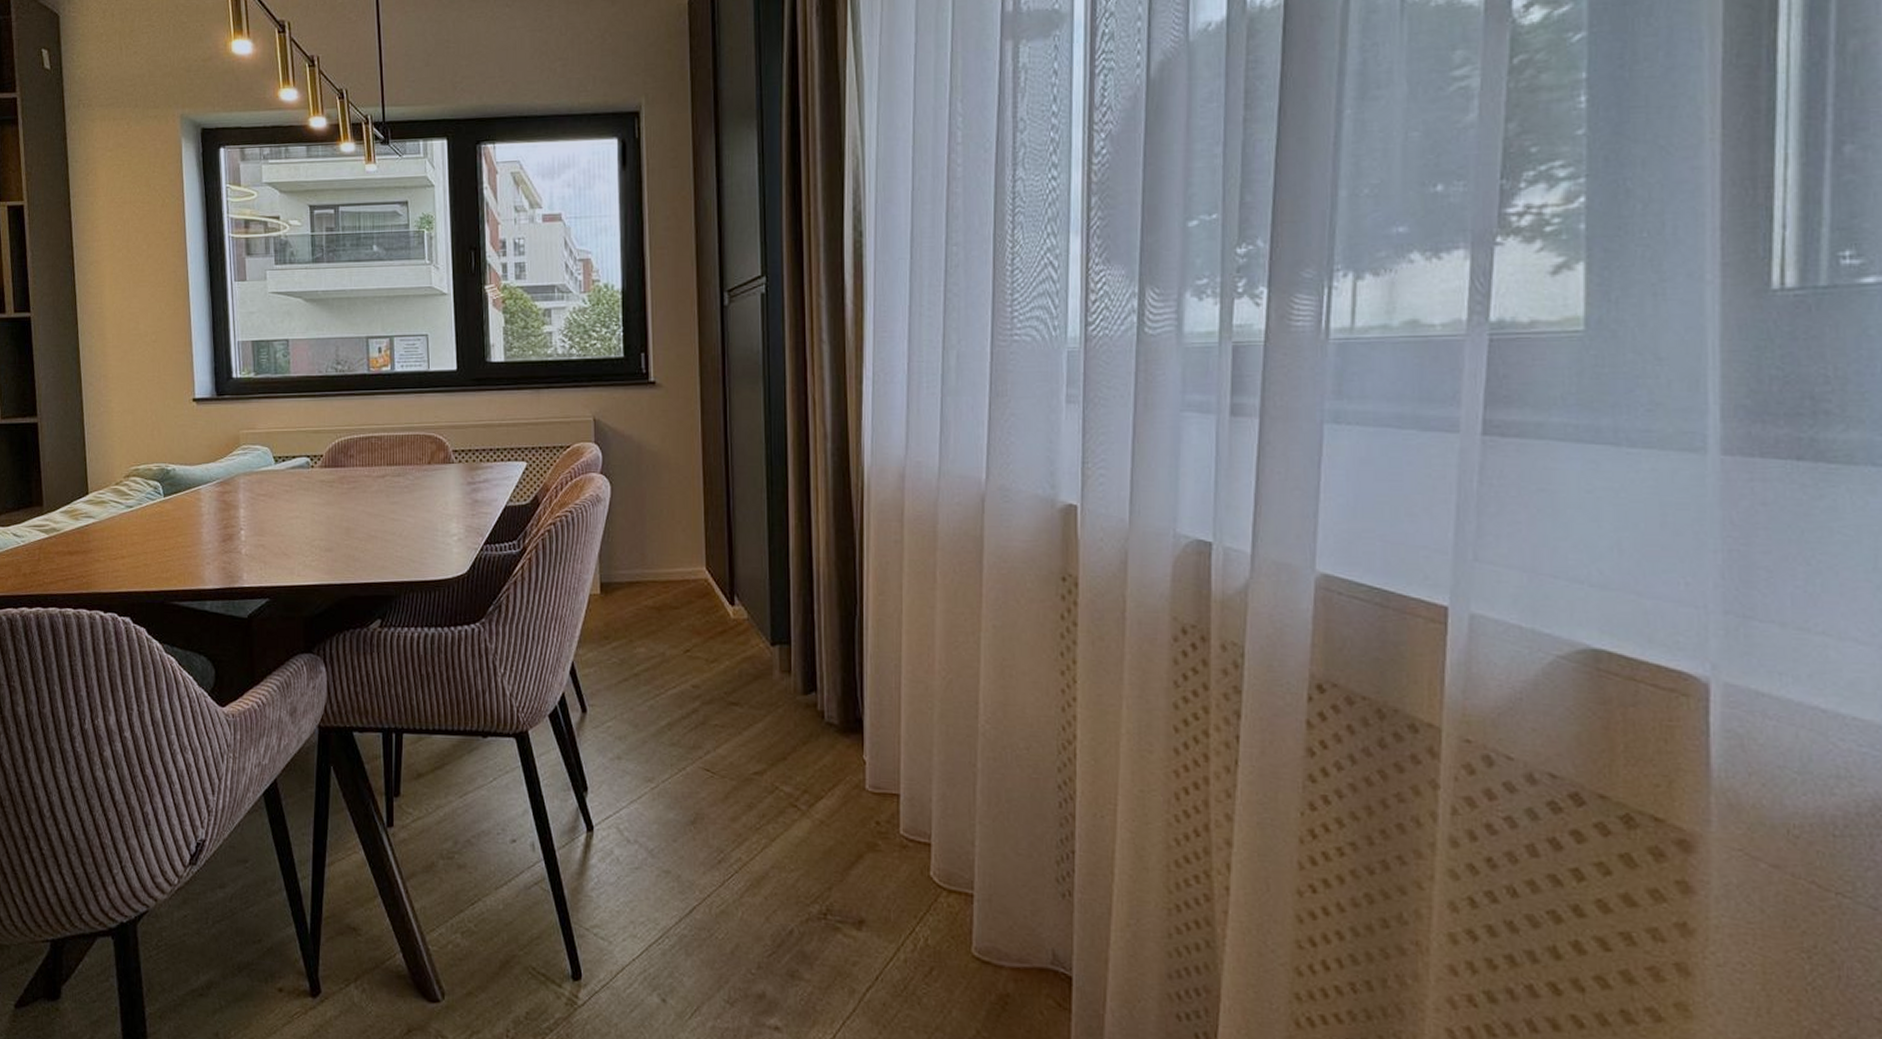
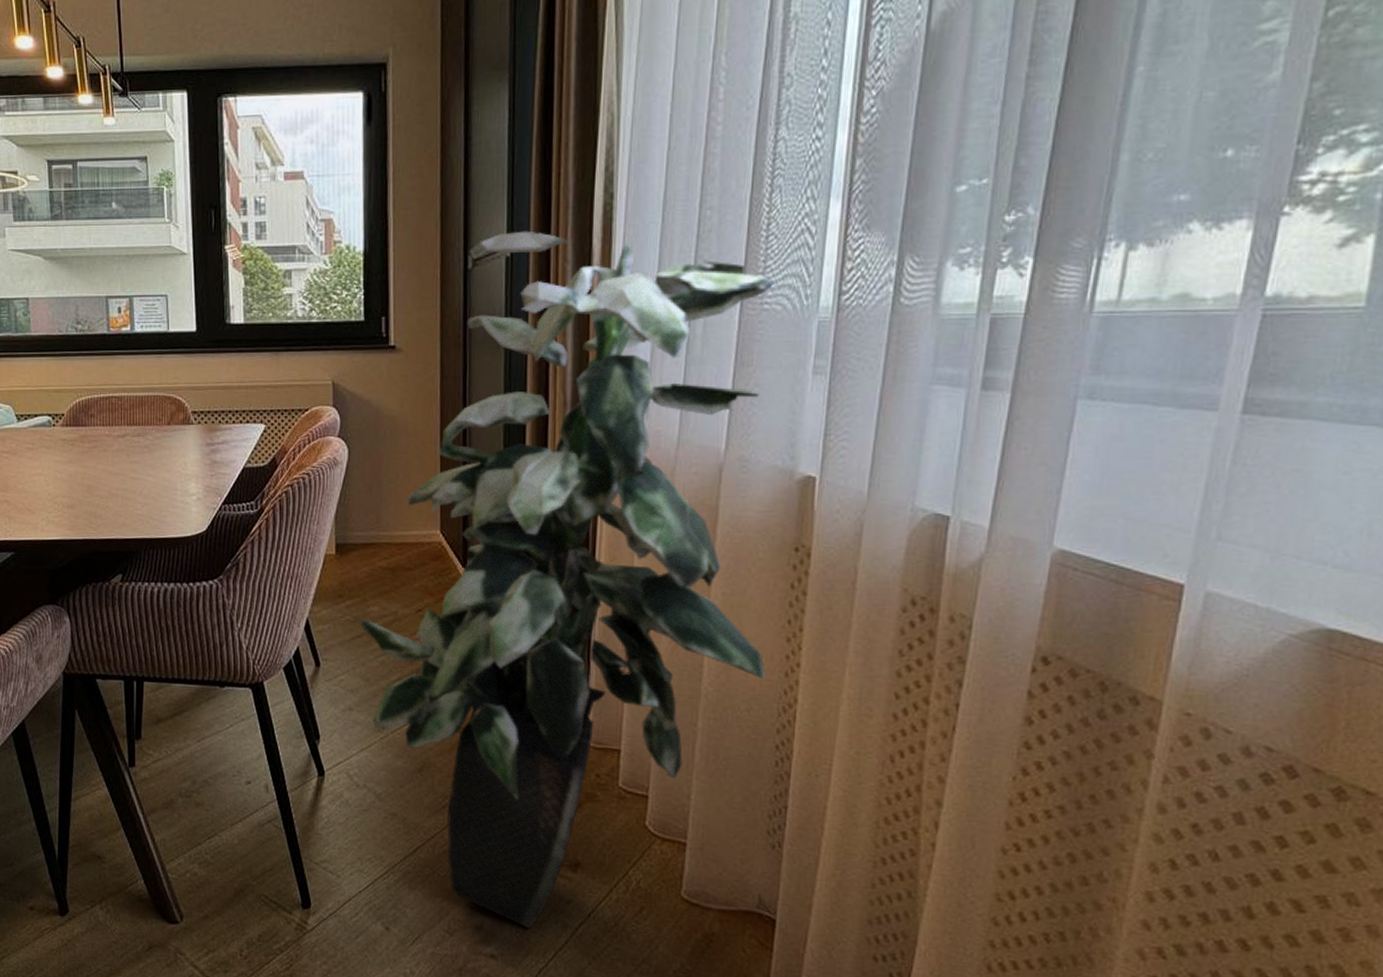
indoor plant: none [624,268,1043,997] -> present [357,230,774,930]

